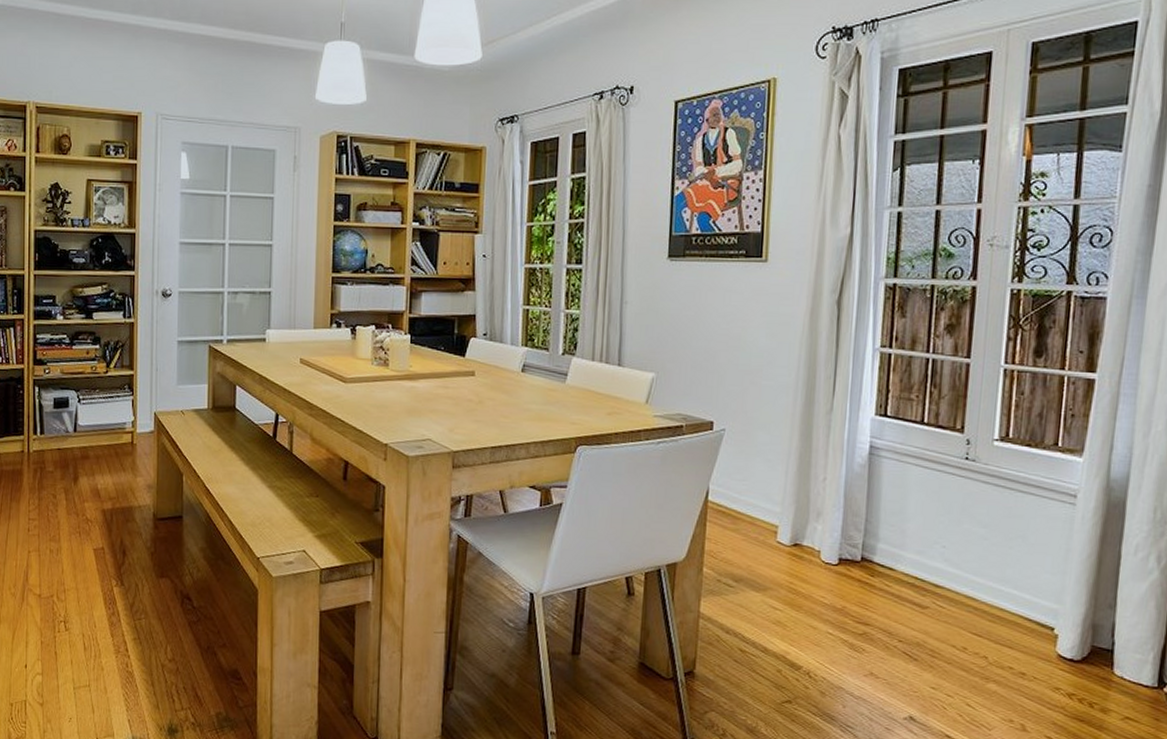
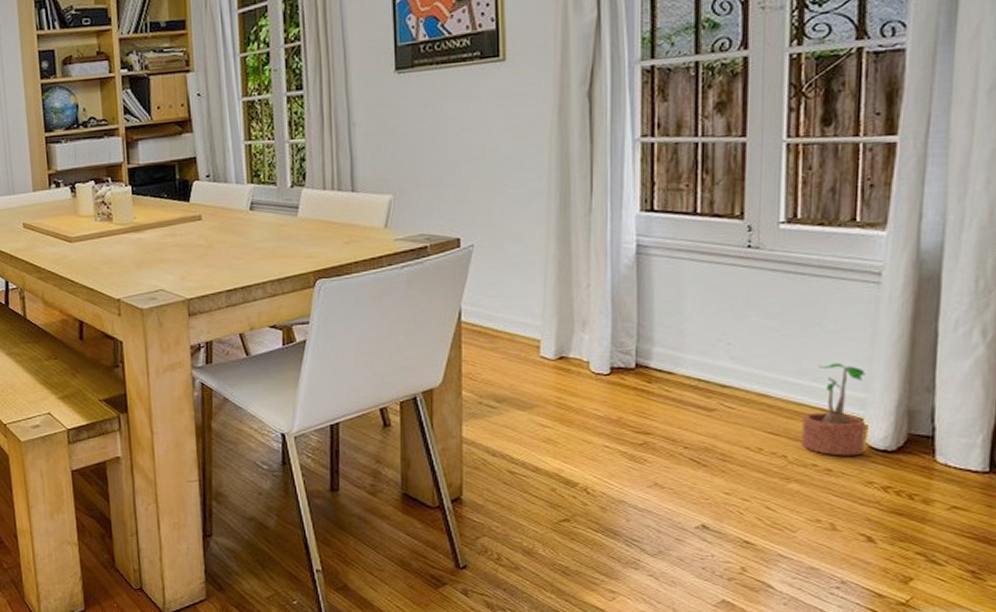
potted plant: none [1000,574,1060,663] -> present [801,363,867,456]

